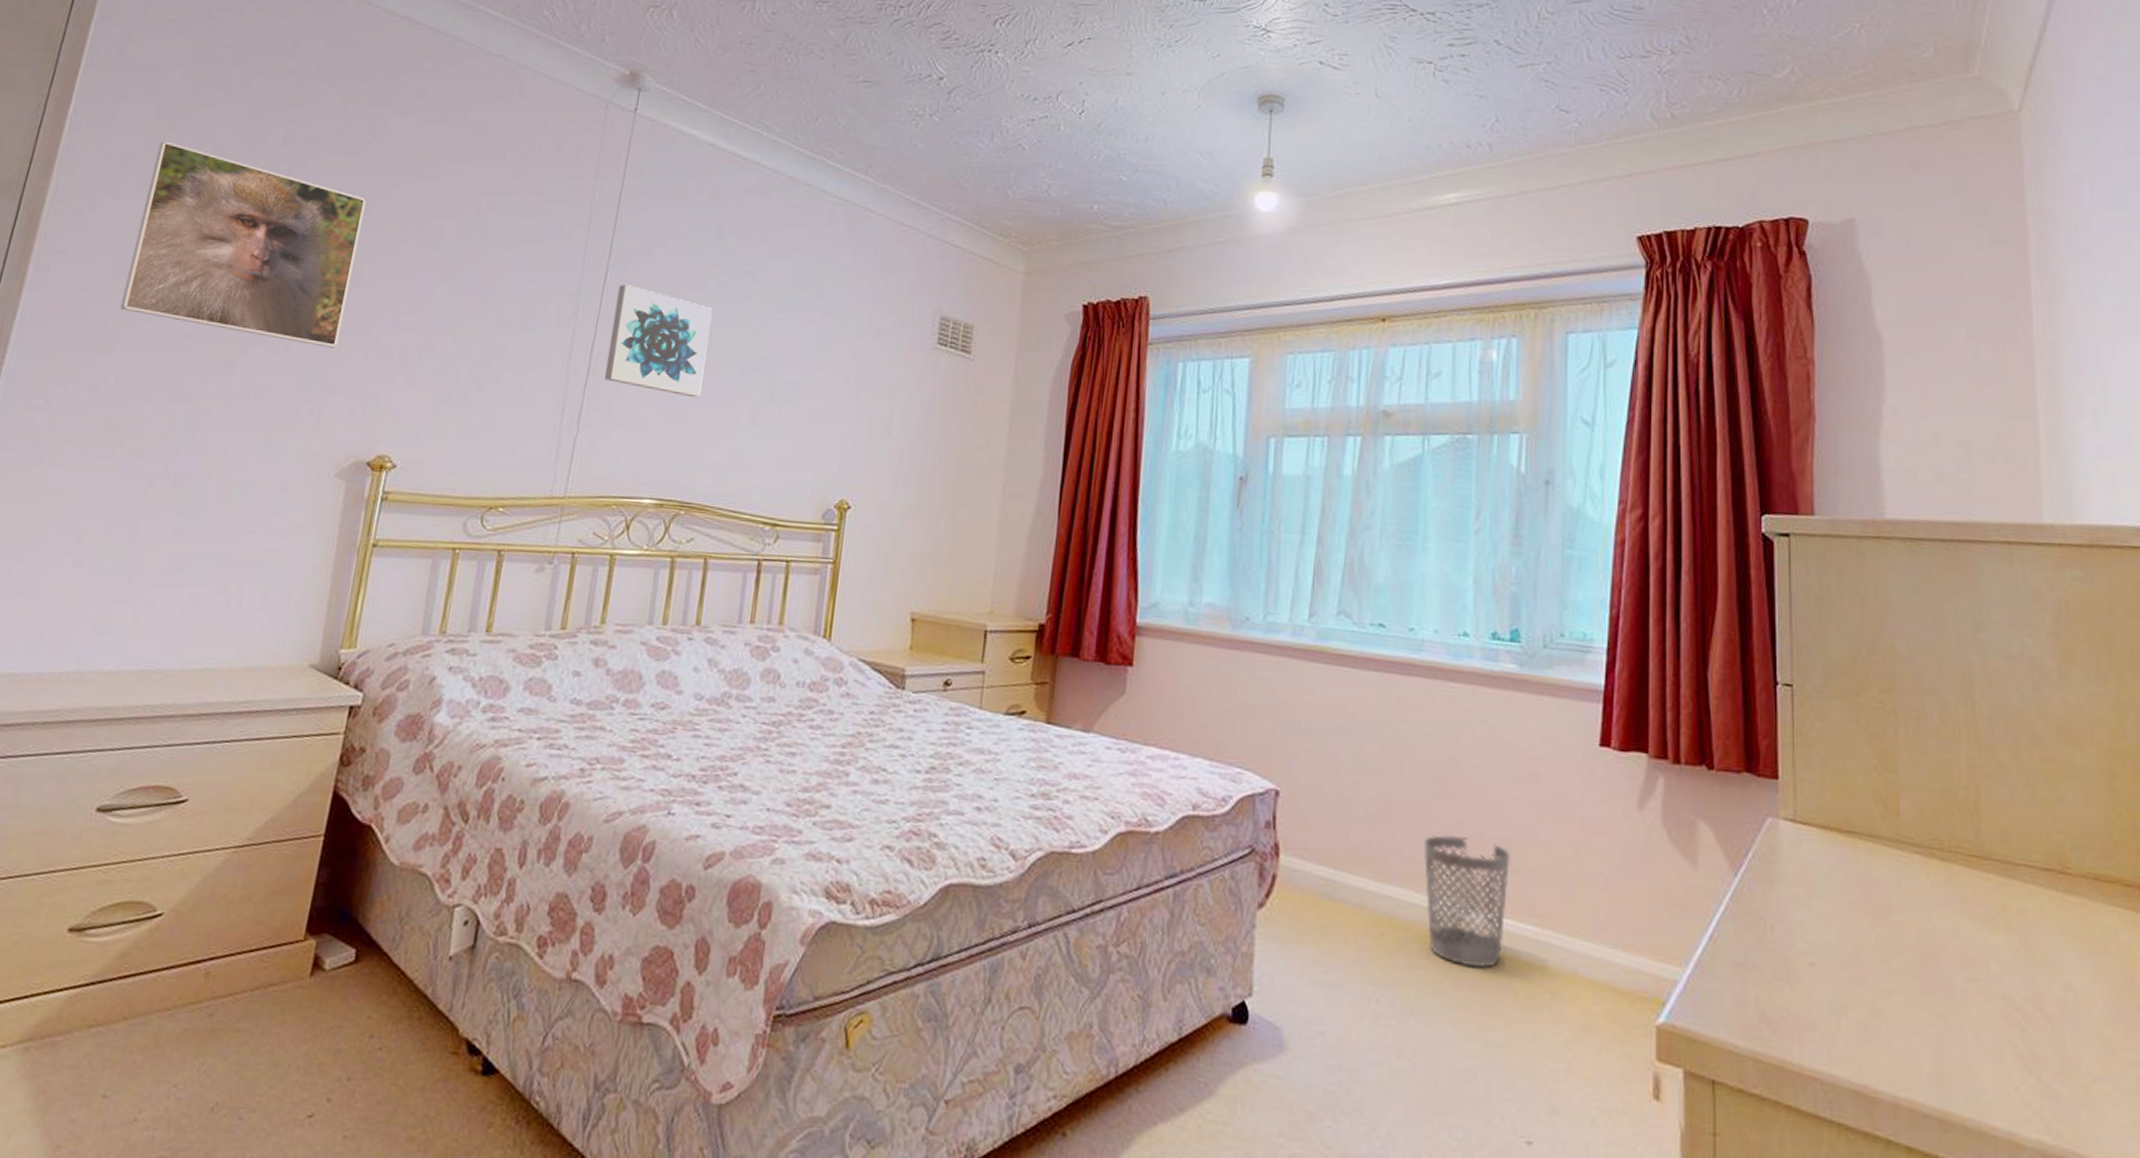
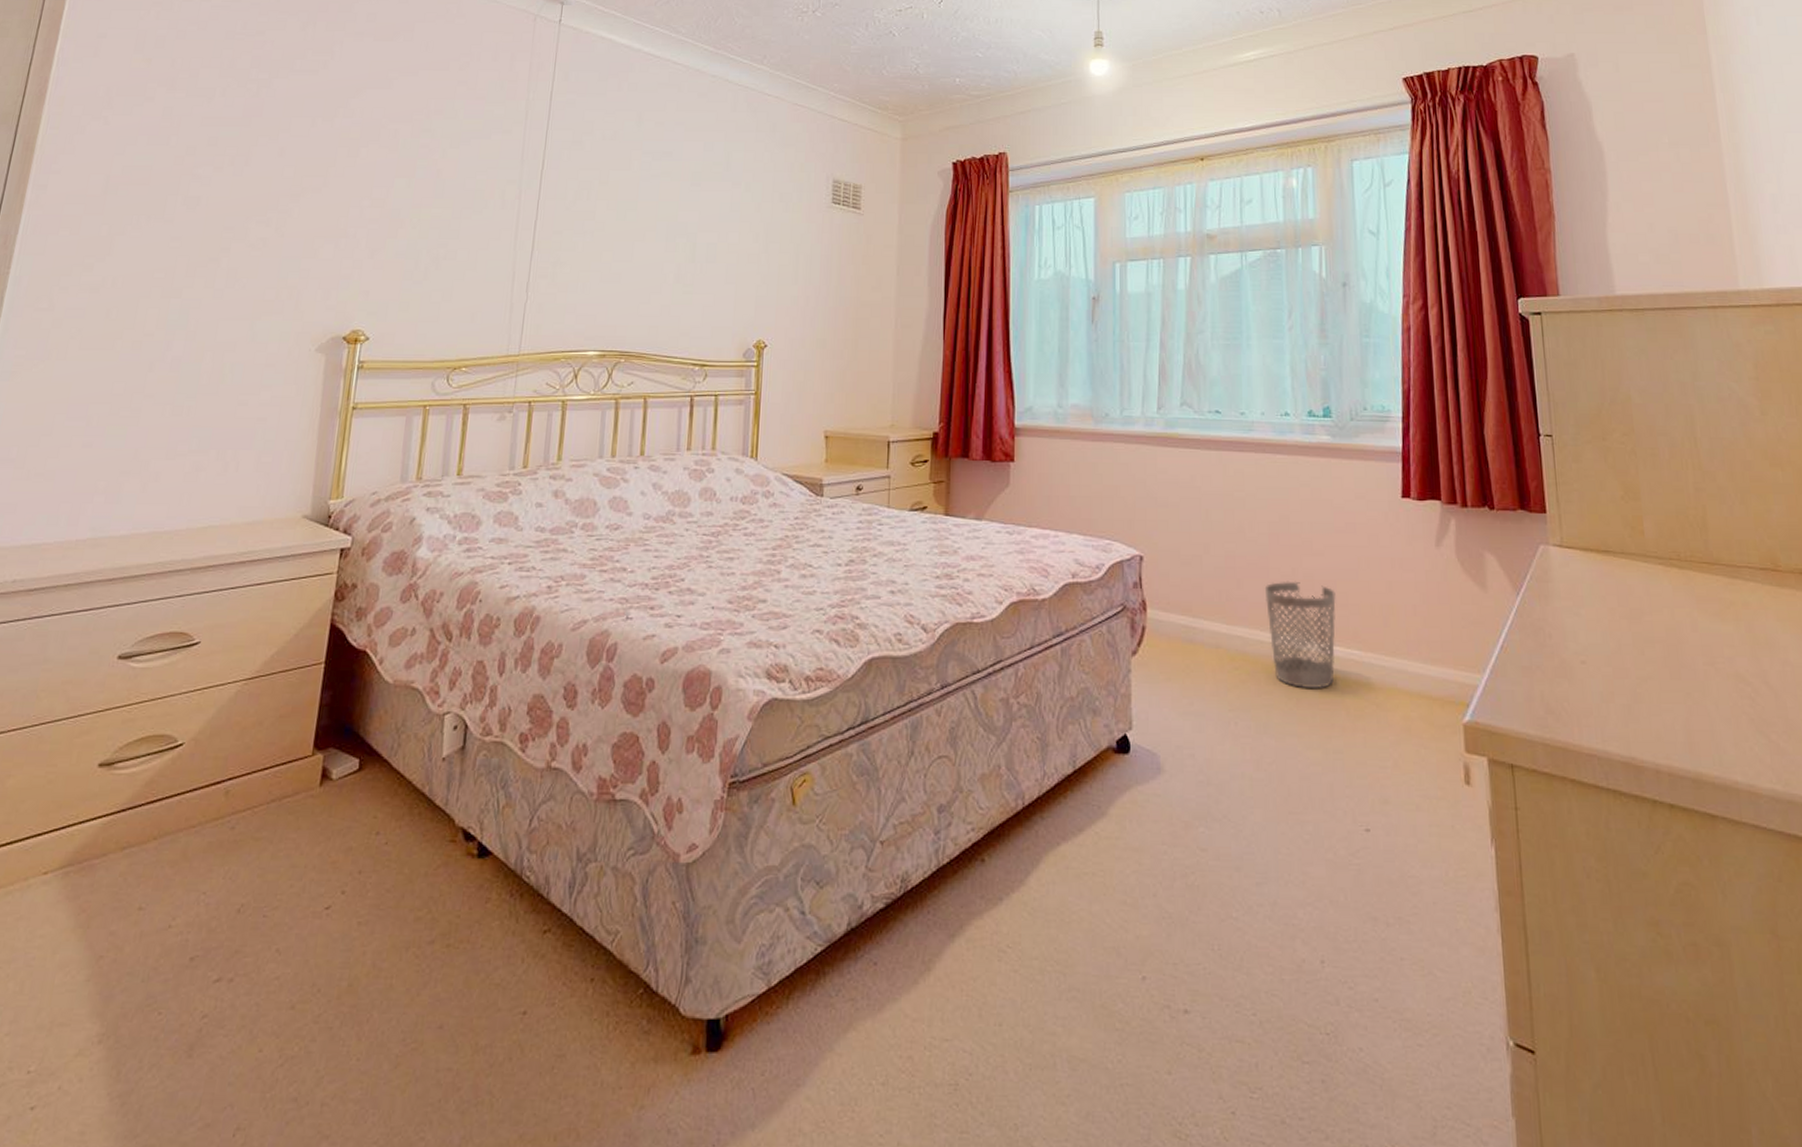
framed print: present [120,140,366,348] -> none [113,70,328,241]
wall art: present [604,284,713,398] -> none [547,170,638,262]

